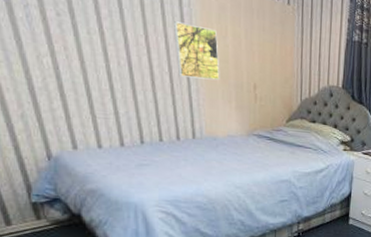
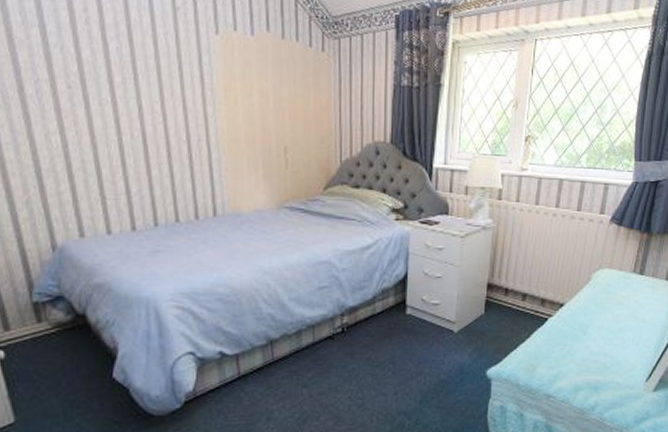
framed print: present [174,21,220,80] -> none [193,82,245,146]

